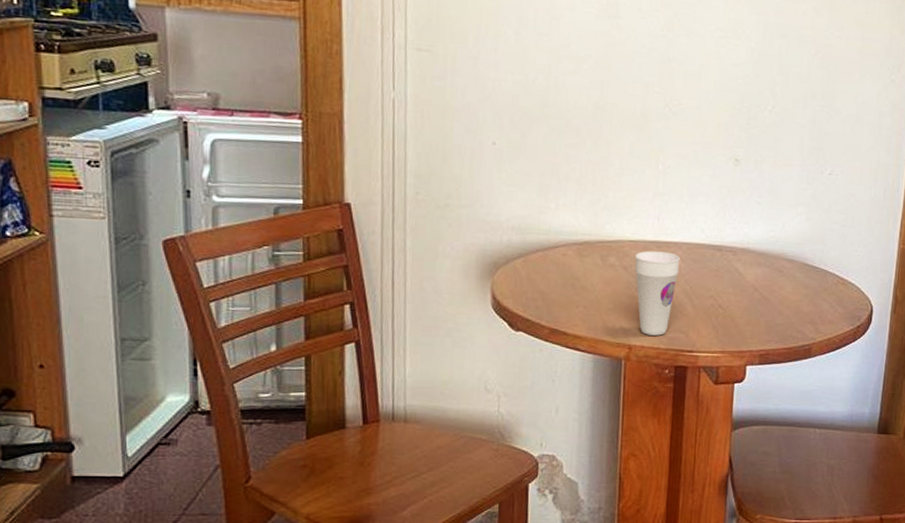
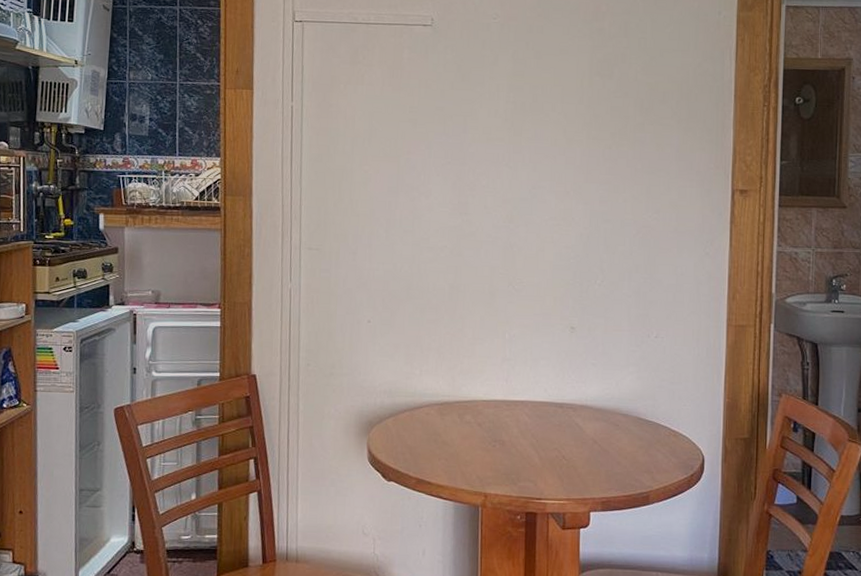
cup: present [635,251,680,336] -> none [487,409,527,485]

